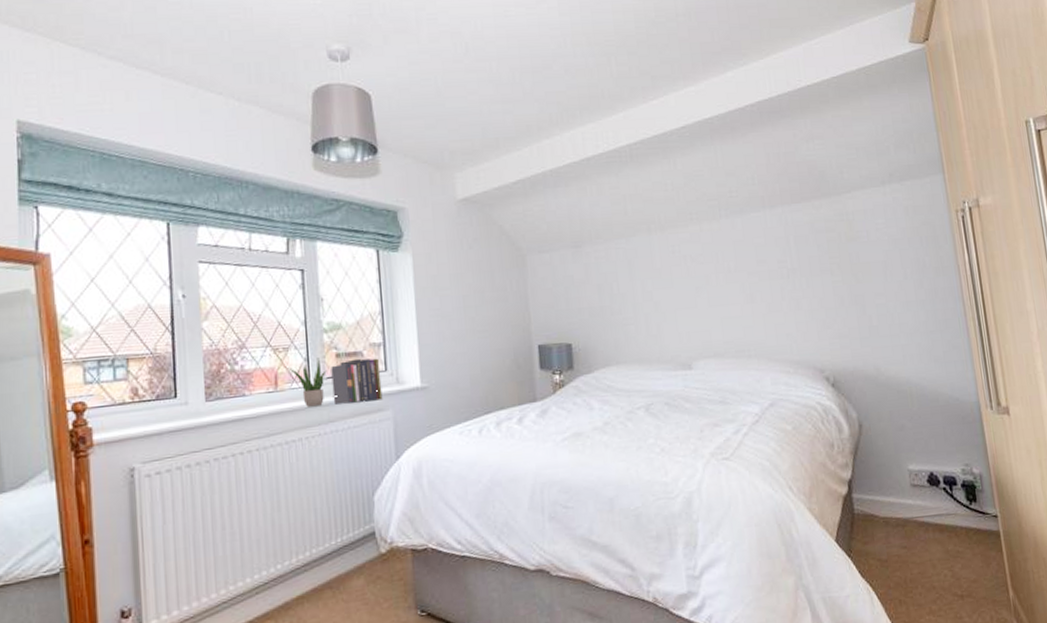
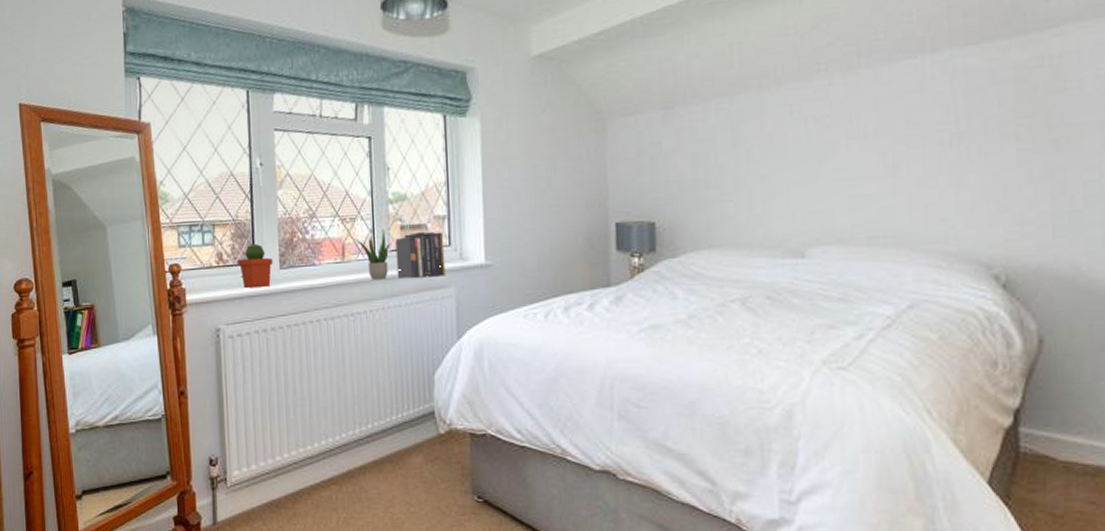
succulent plant: none [156,376,197,424] -> present [237,243,273,289]

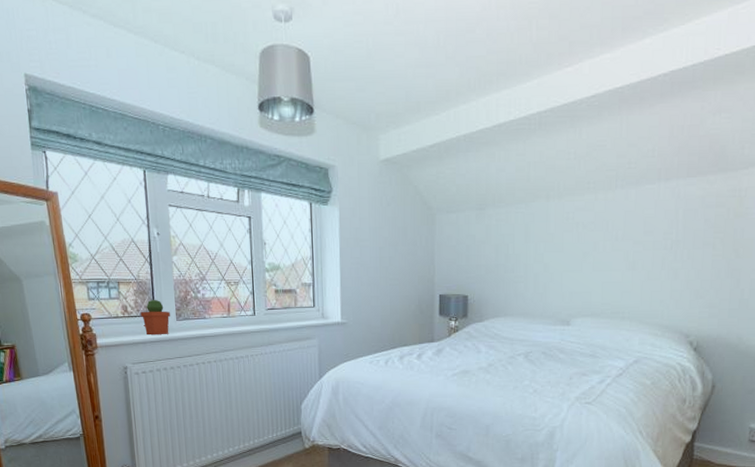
potted plant: present [355,229,391,280] -> none [238,292,268,331]
books: present [395,231,446,278] -> none [271,295,311,331]

